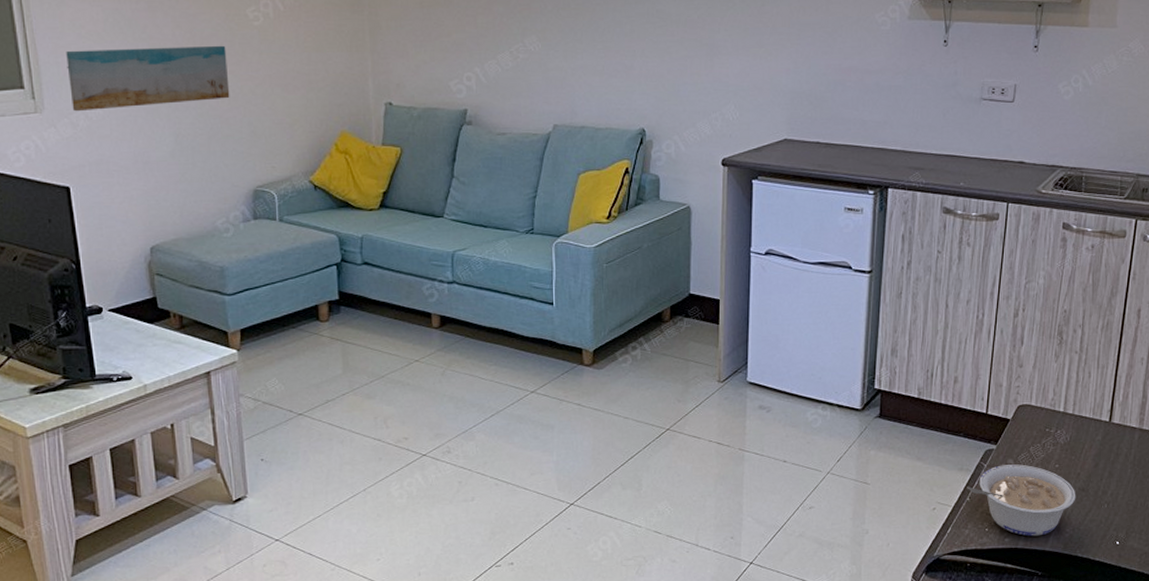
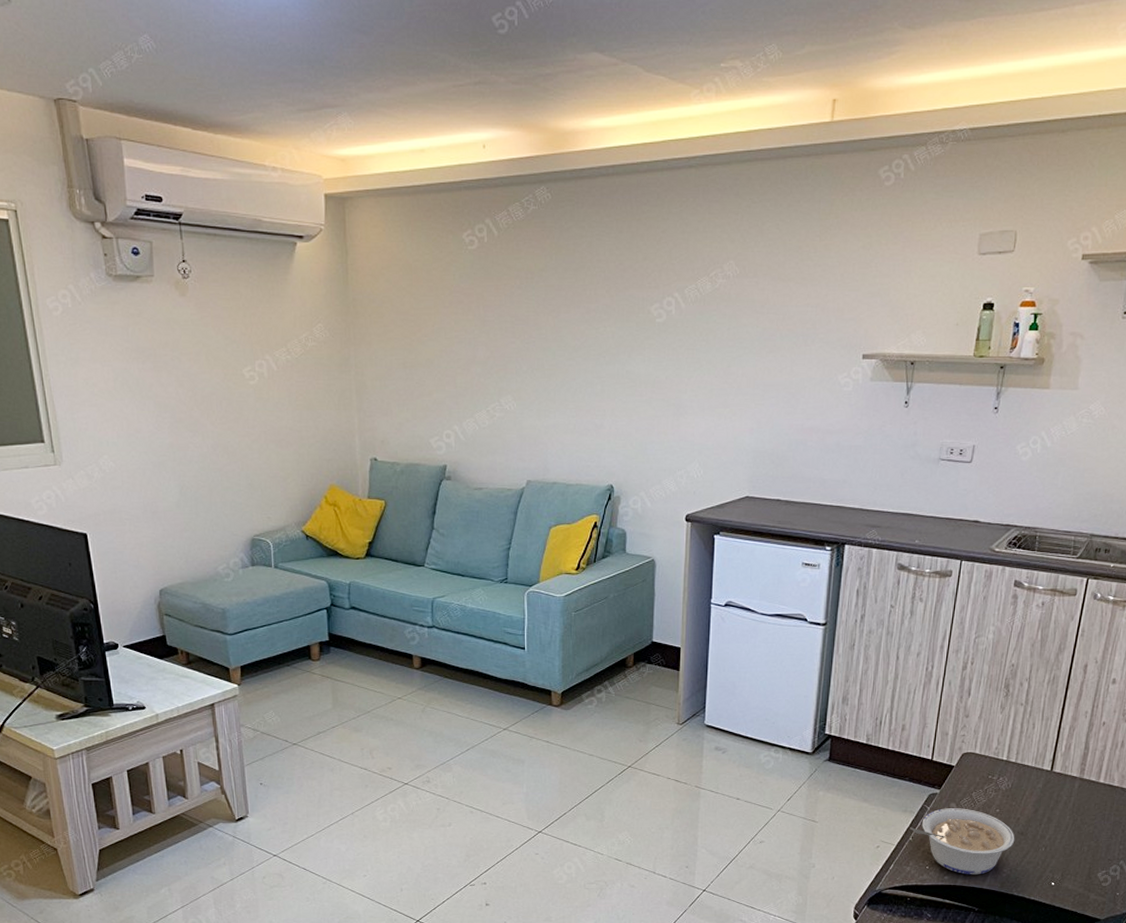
wall art: present [66,45,230,112] -> none [81,403,229,464]

